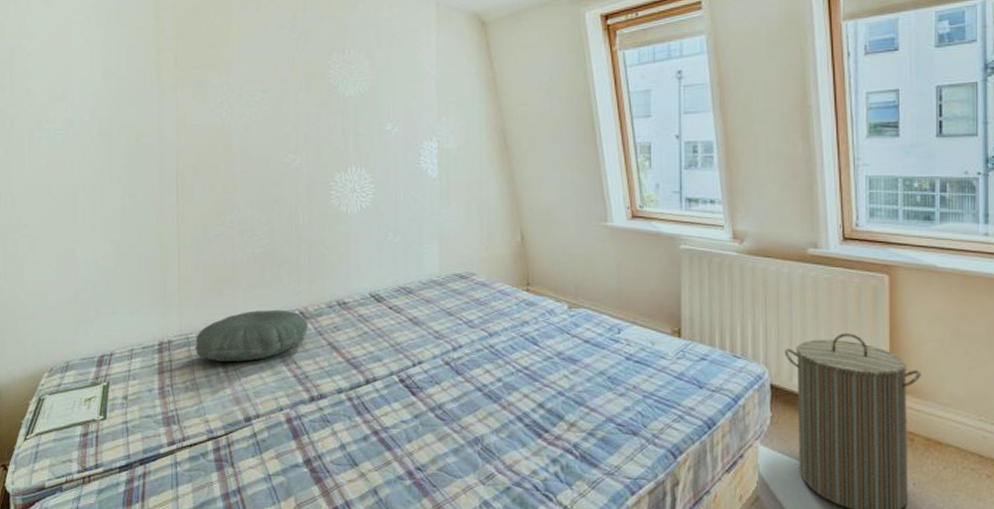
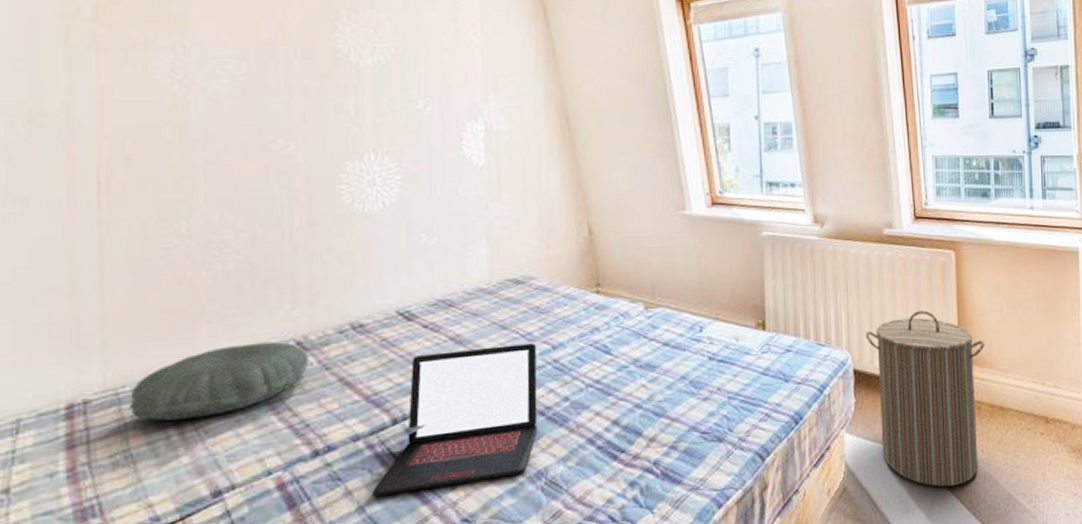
laptop: none [351,329,477,439] -> present [373,343,538,496]

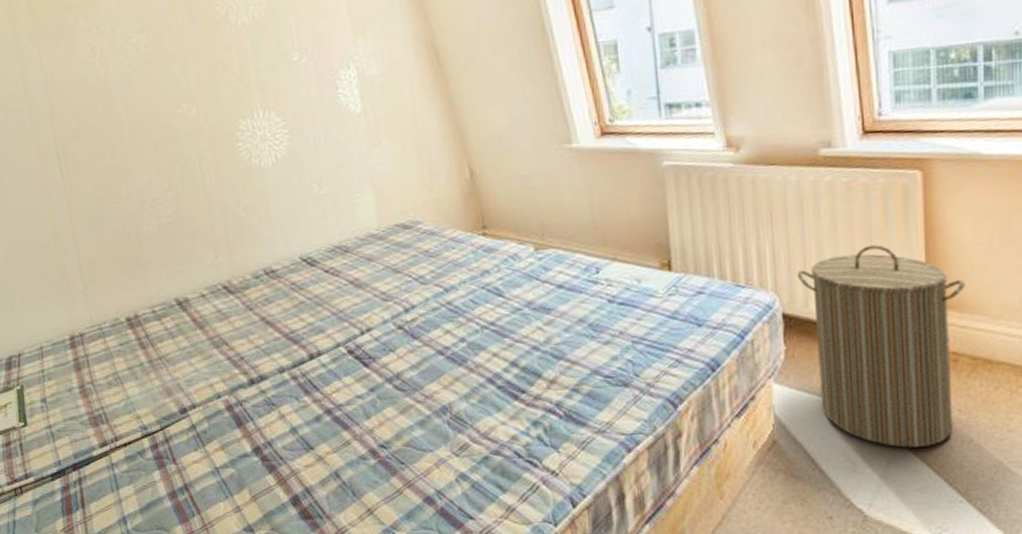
pillow: present [130,341,309,422] -> none [110,286,236,352]
laptop: present [373,343,538,496] -> none [301,286,439,420]

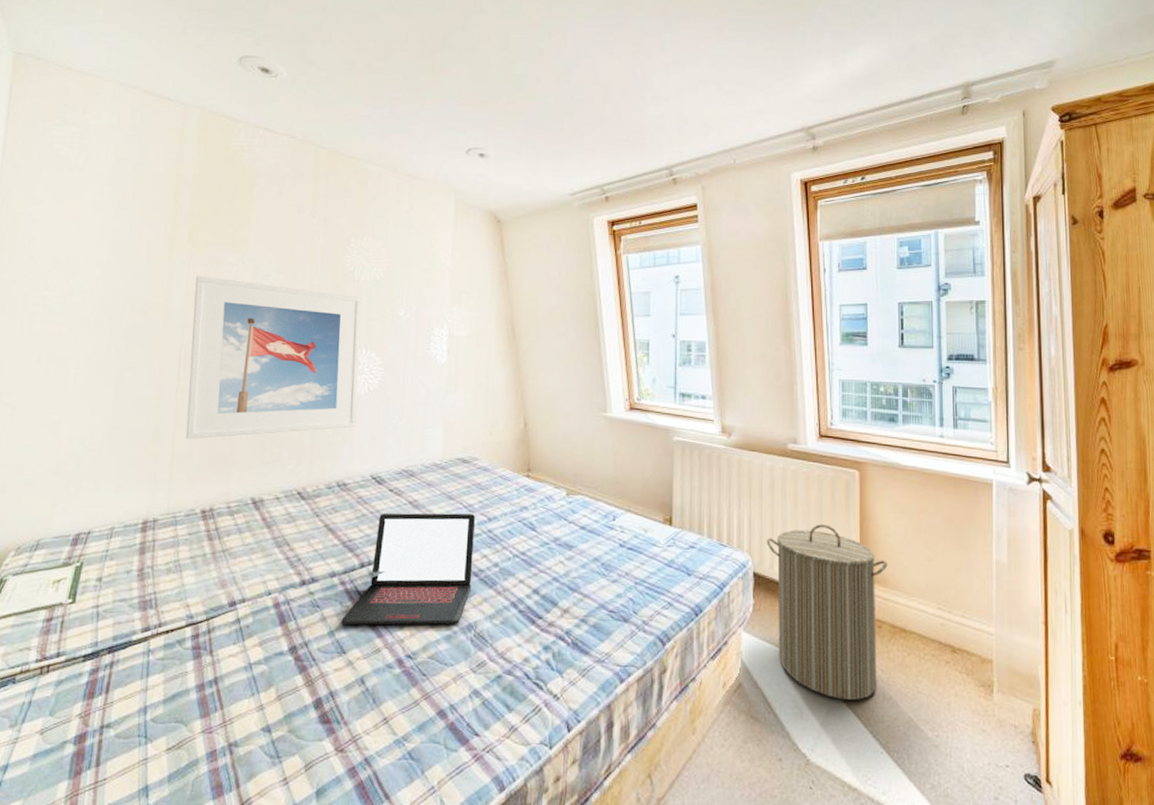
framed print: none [48,46,271,244] -> present [185,275,361,439]
laptop: none [301,286,439,420] -> present [341,513,476,625]

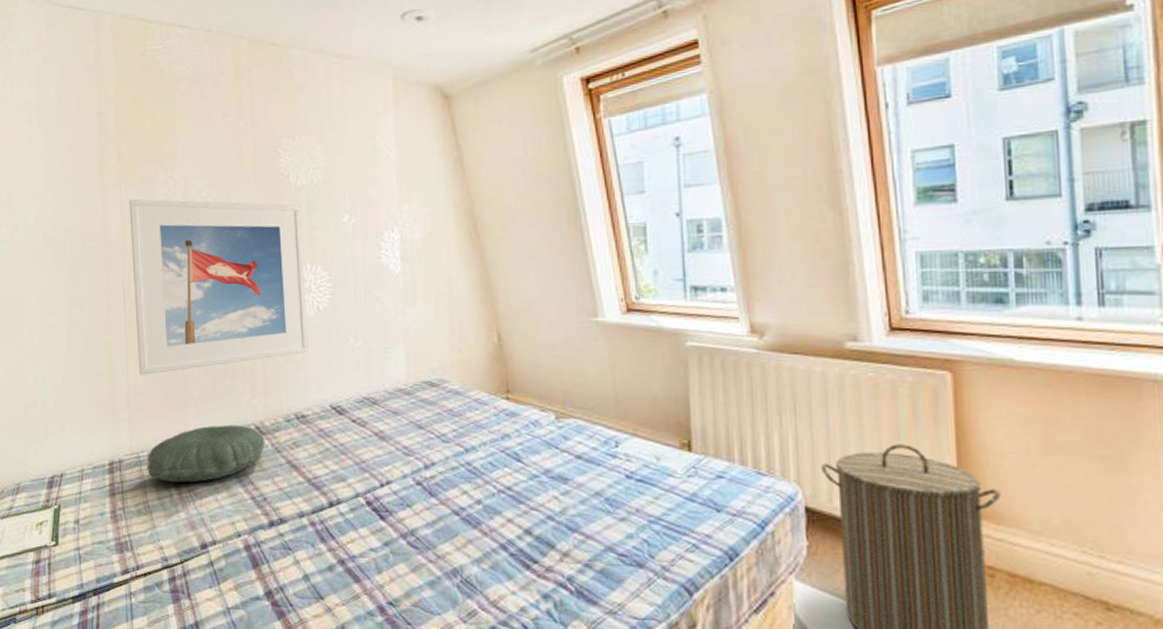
pillow: none [182,489,305,543] -> present [147,425,265,483]
laptop: present [341,513,476,625] -> none [315,444,453,569]

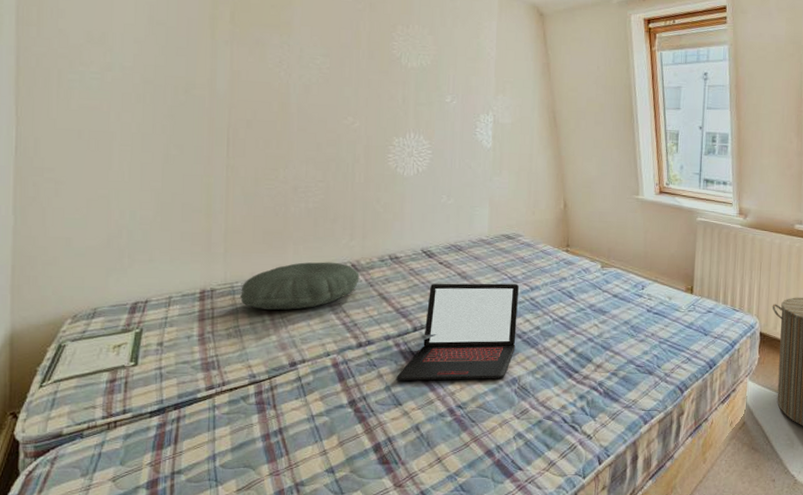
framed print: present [128,198,309,375] -> none [238,56,409,215]
laptop: none [315,444,453,569] -> present [397,283,520,381]

